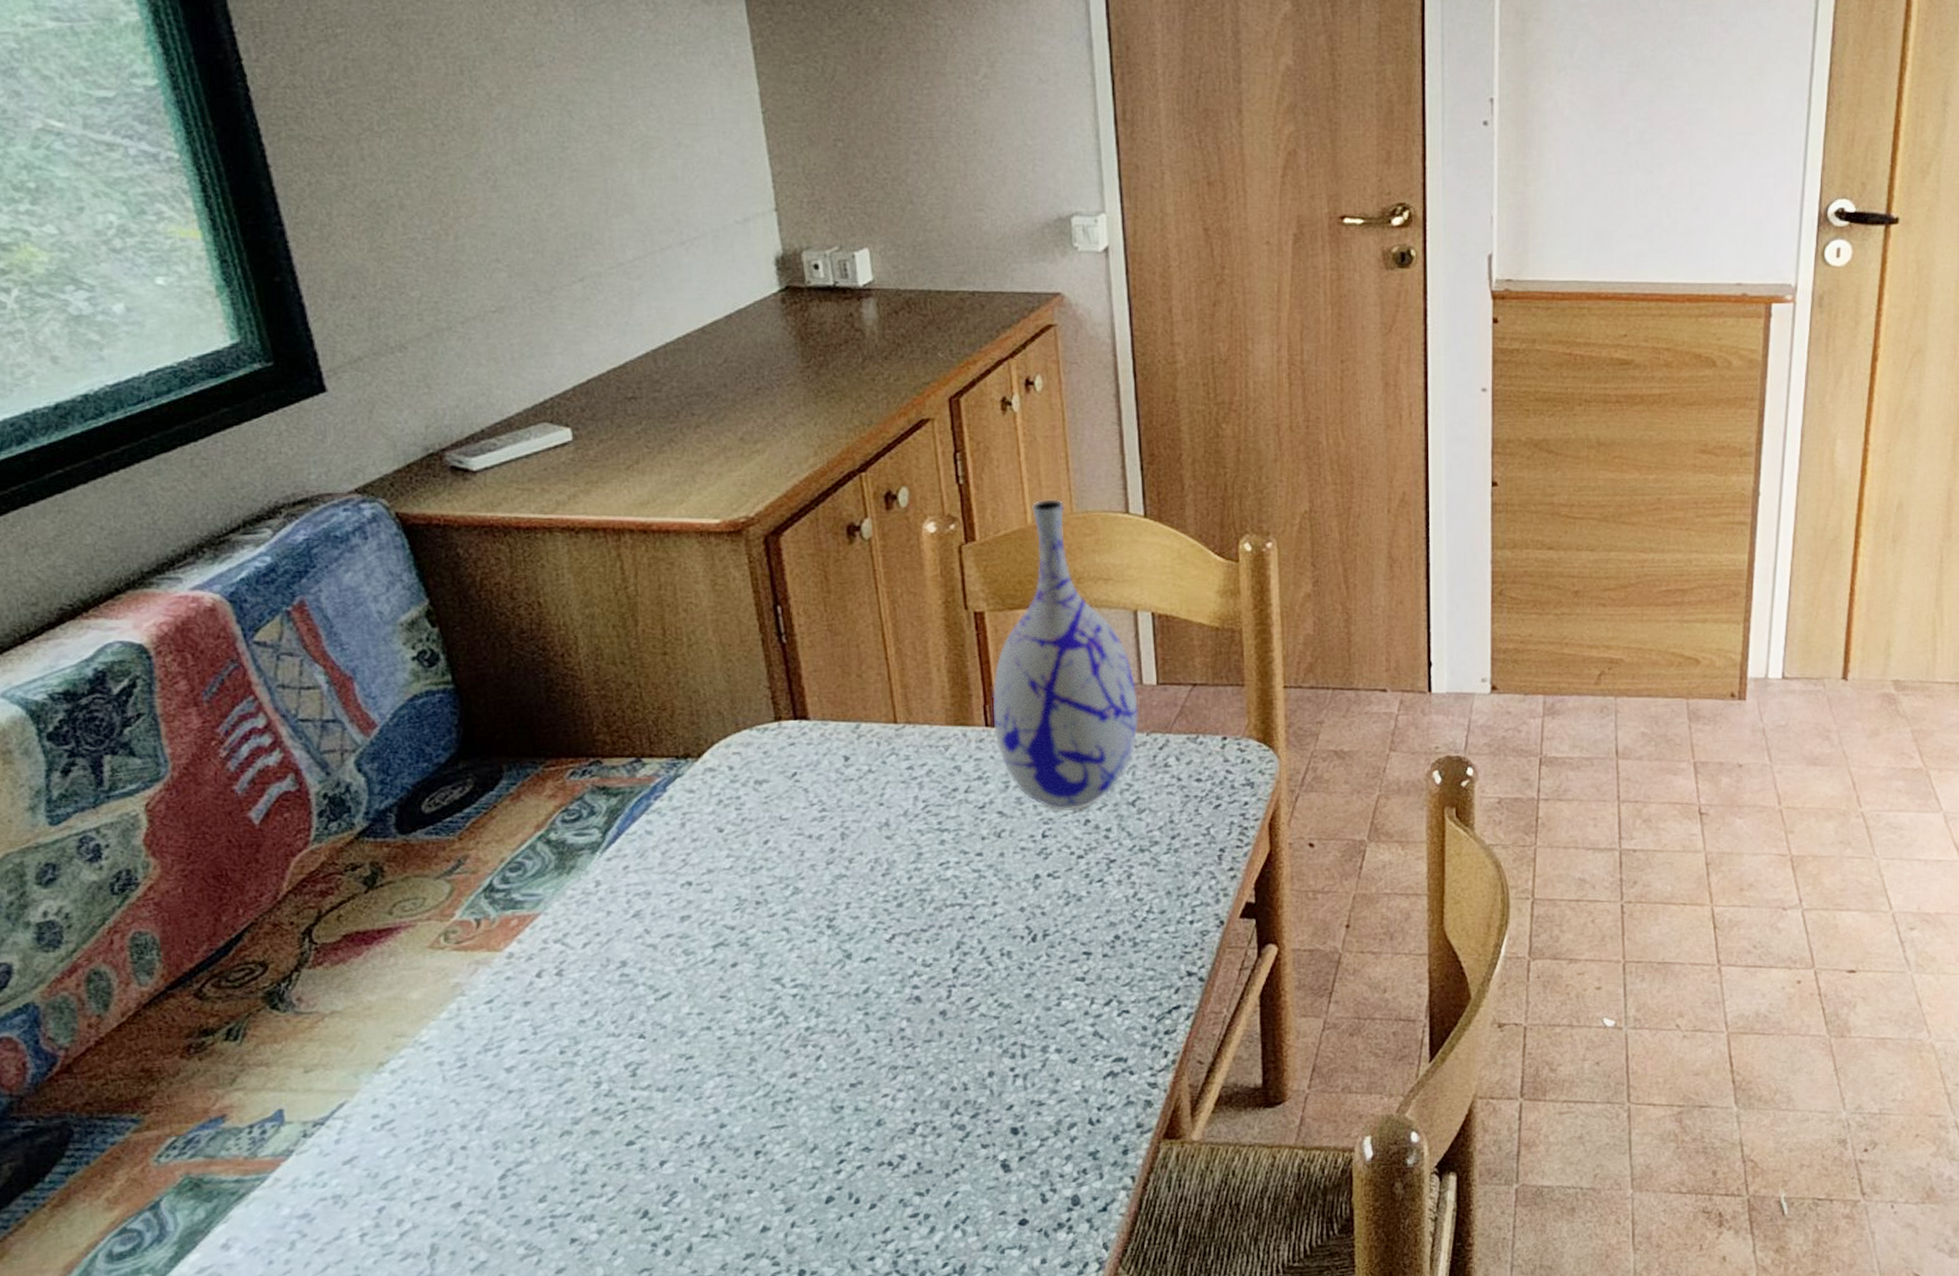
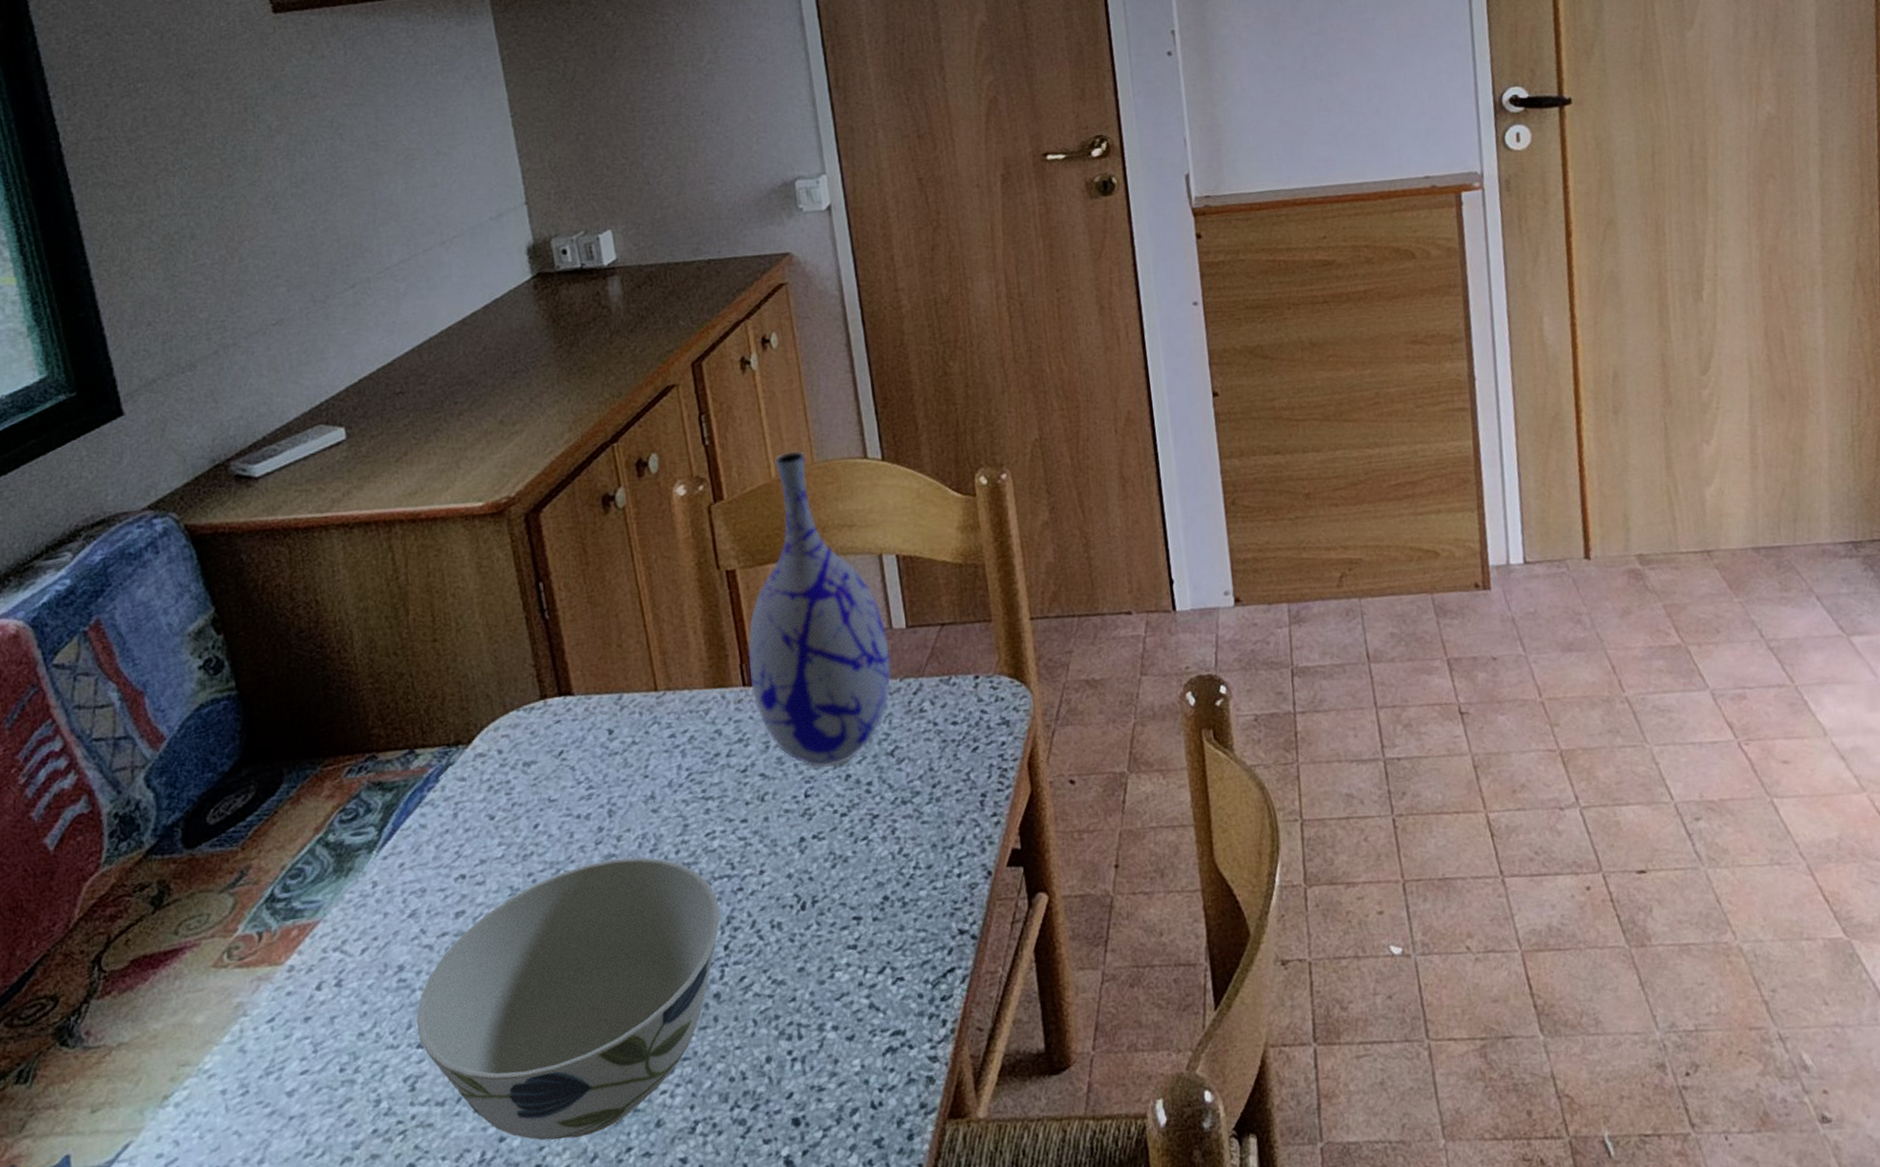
bowl: none [638,879,950,1130] -> present [416,857,721,1141]

